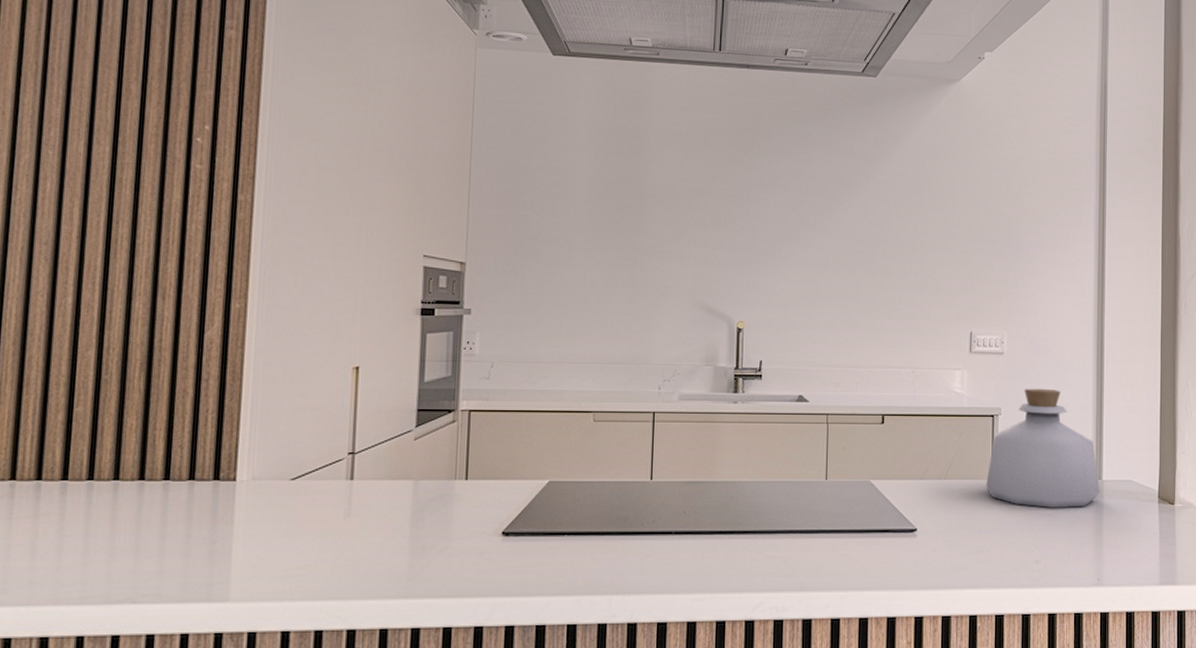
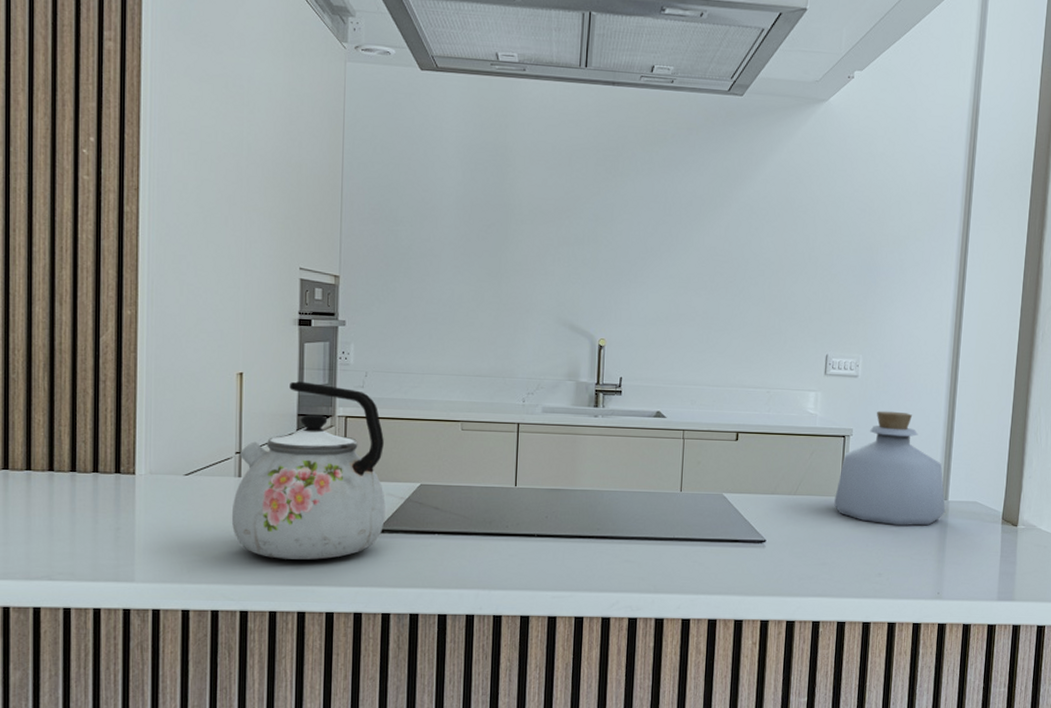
kettle: none [340,374,511,569] -> present [231,381,386,560]

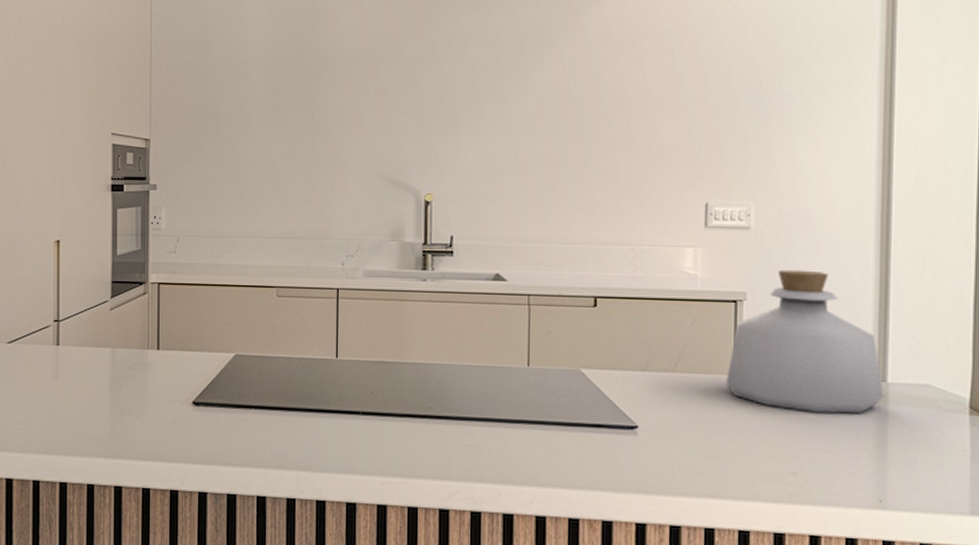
kettle: present [231,381,386,560] -> none [50,248,200,432]

